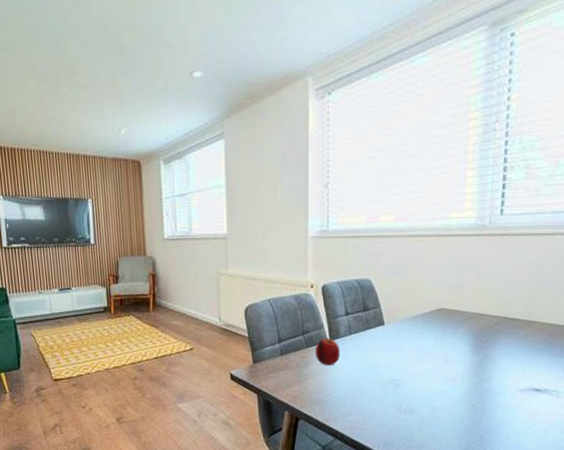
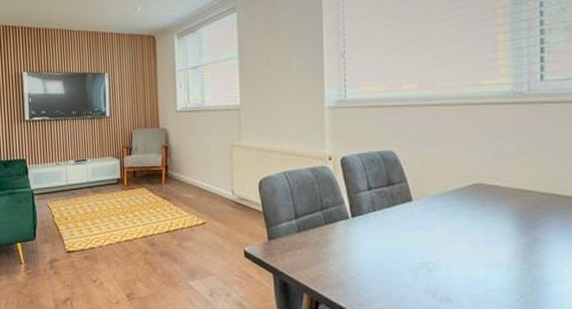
fruit: present [315,338,340,366] -> none [335,214,364,245]

